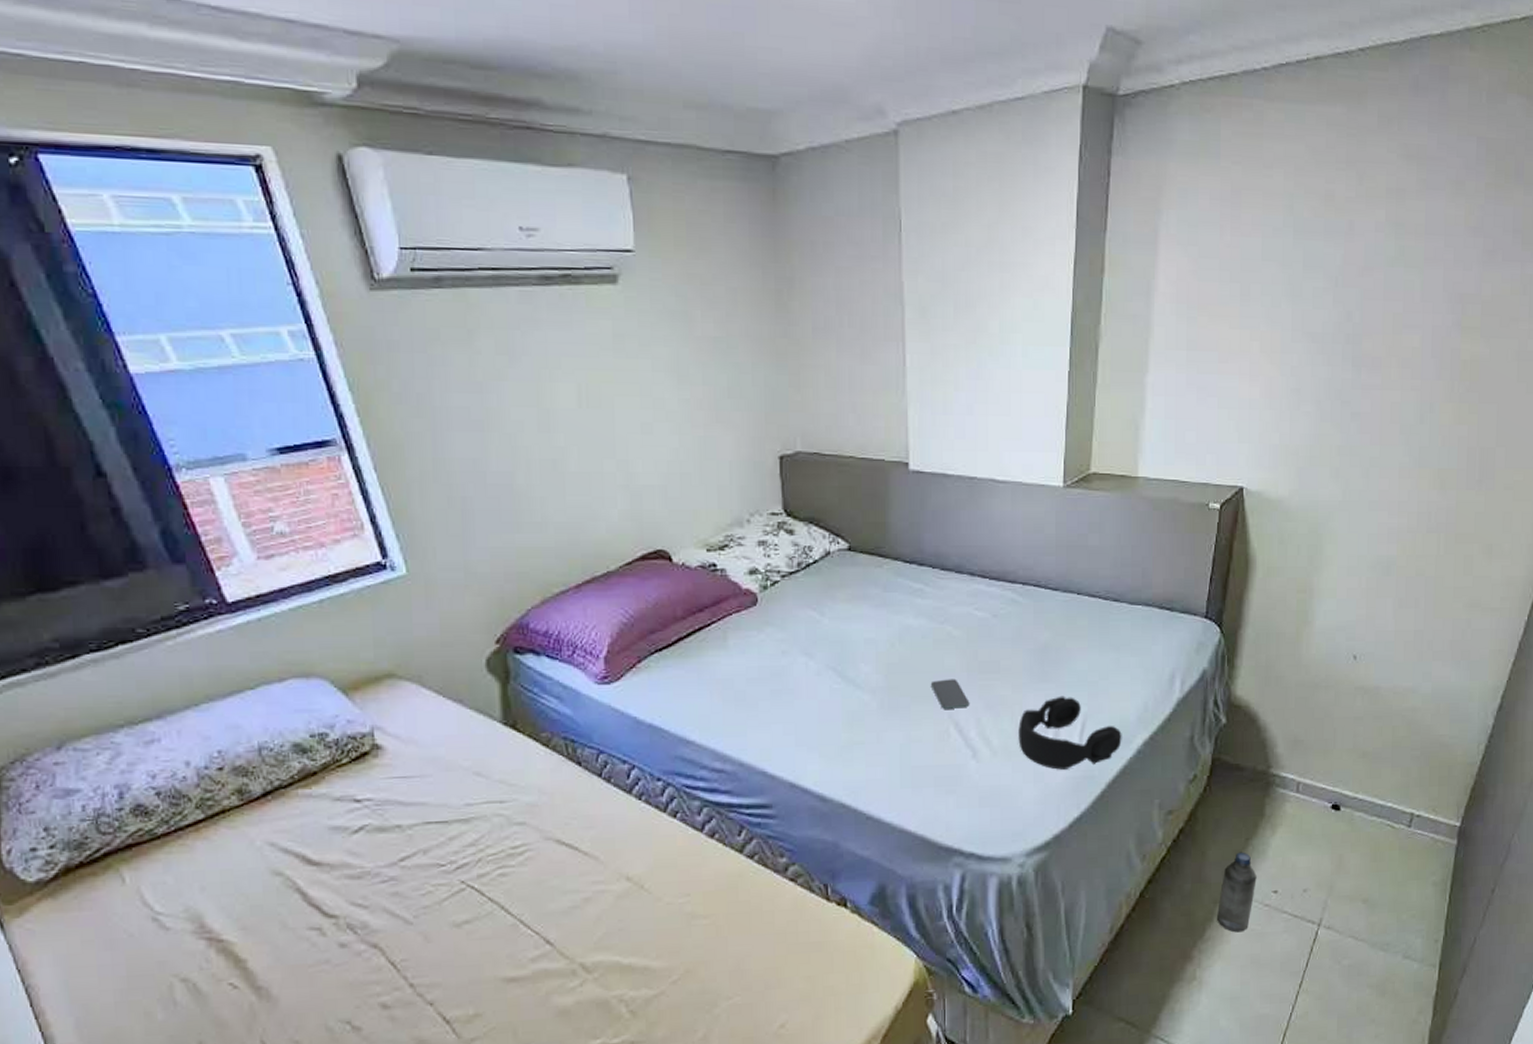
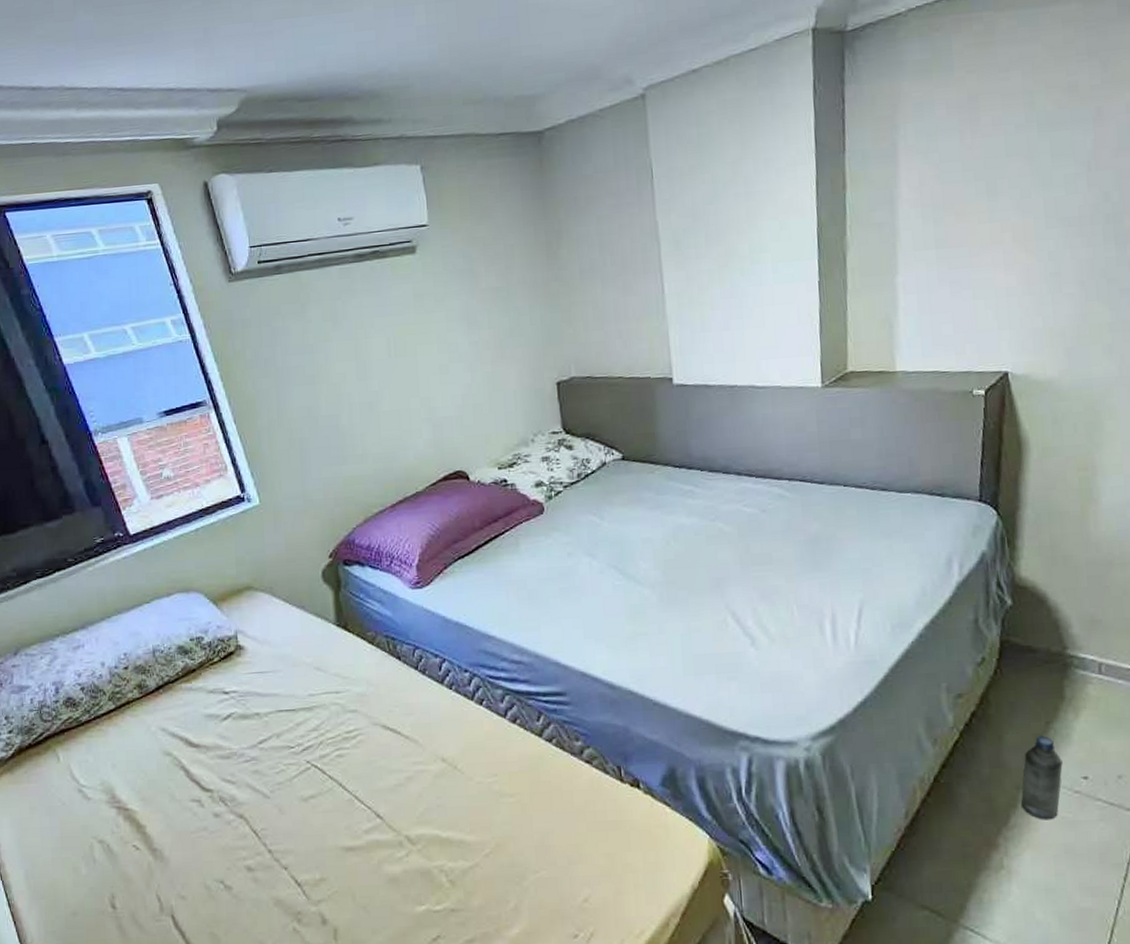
smartphone: present [930,679,970,710] -> none [706,571,745,601]
headphones: present [1018,695,1122,770] -> none [794,583,902,655]

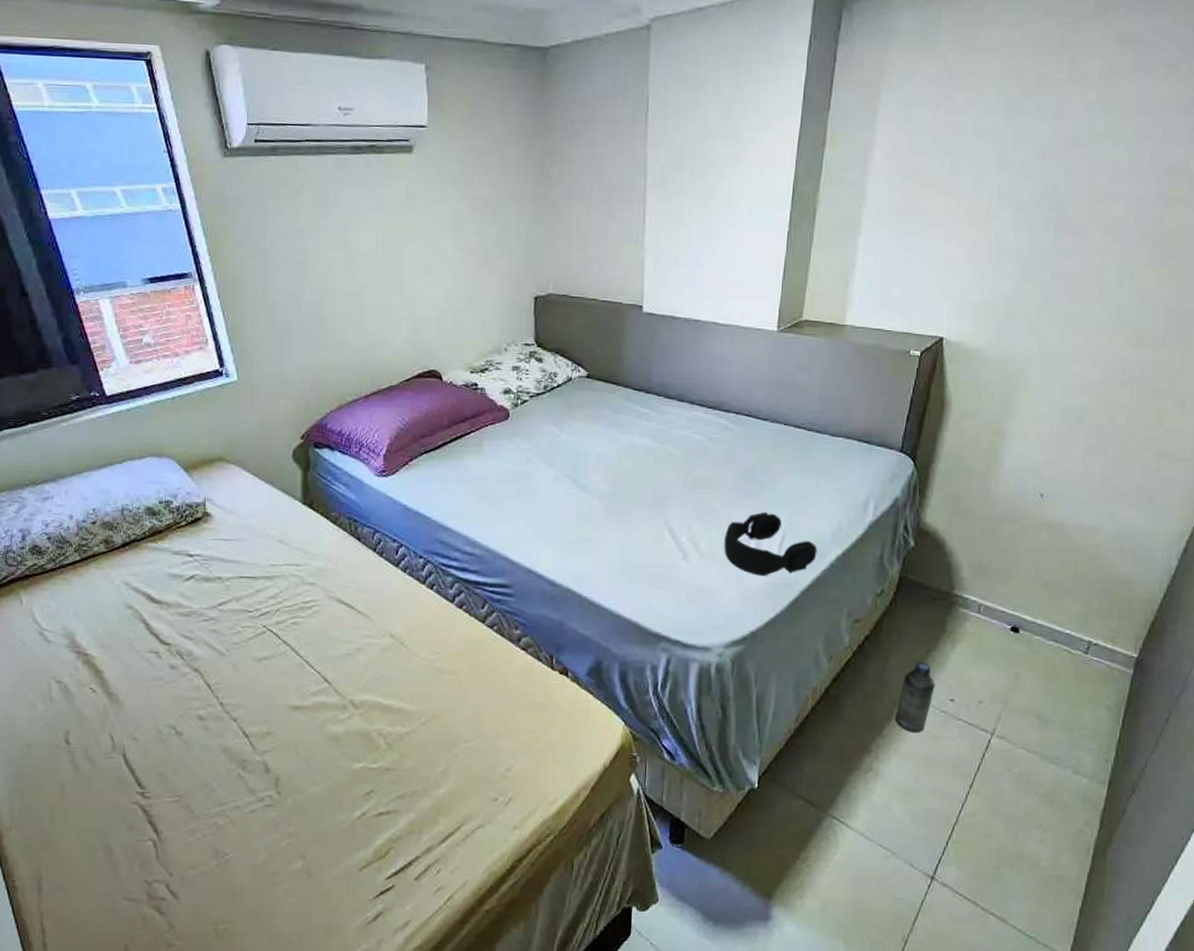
headphones: none [794,583,902,655] -> present [724,511,817,576]

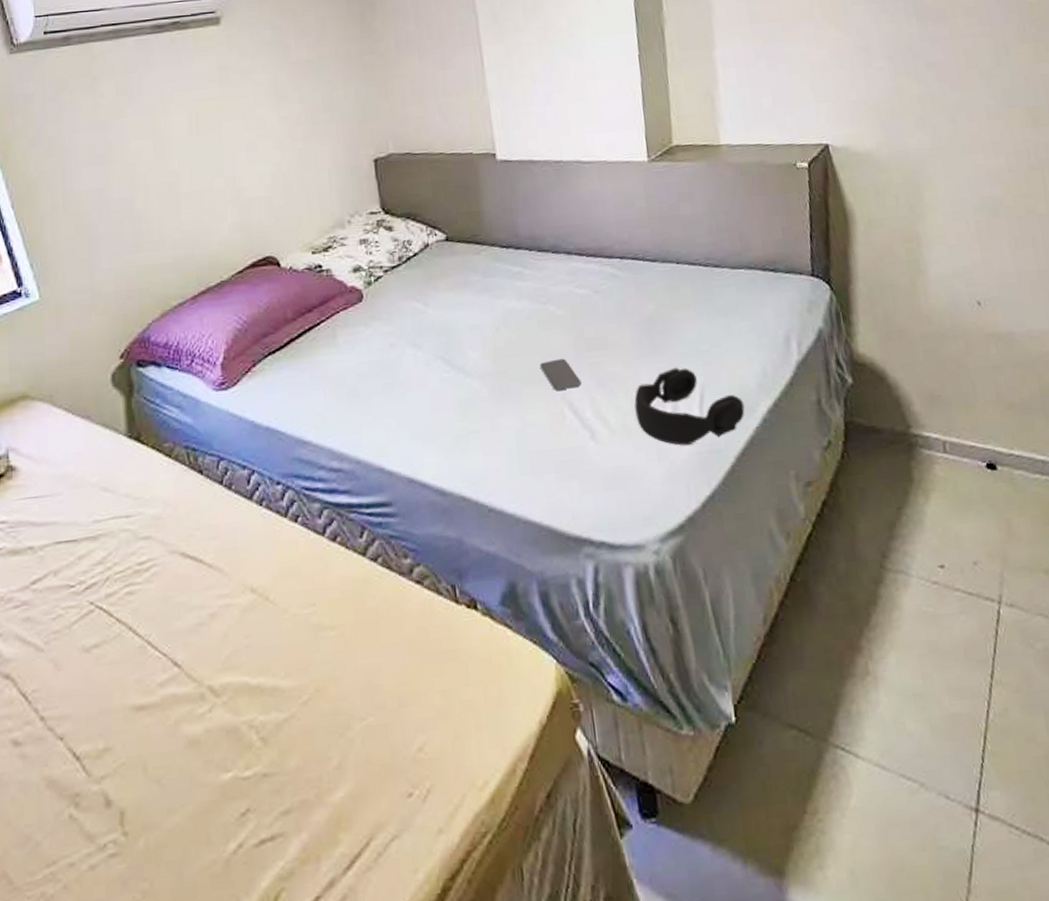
smartphone: none [650,490,683,517] -> present [539,358,582,392]
water bottle: present [895,661,935,733] -> none [879,523,919,617]

